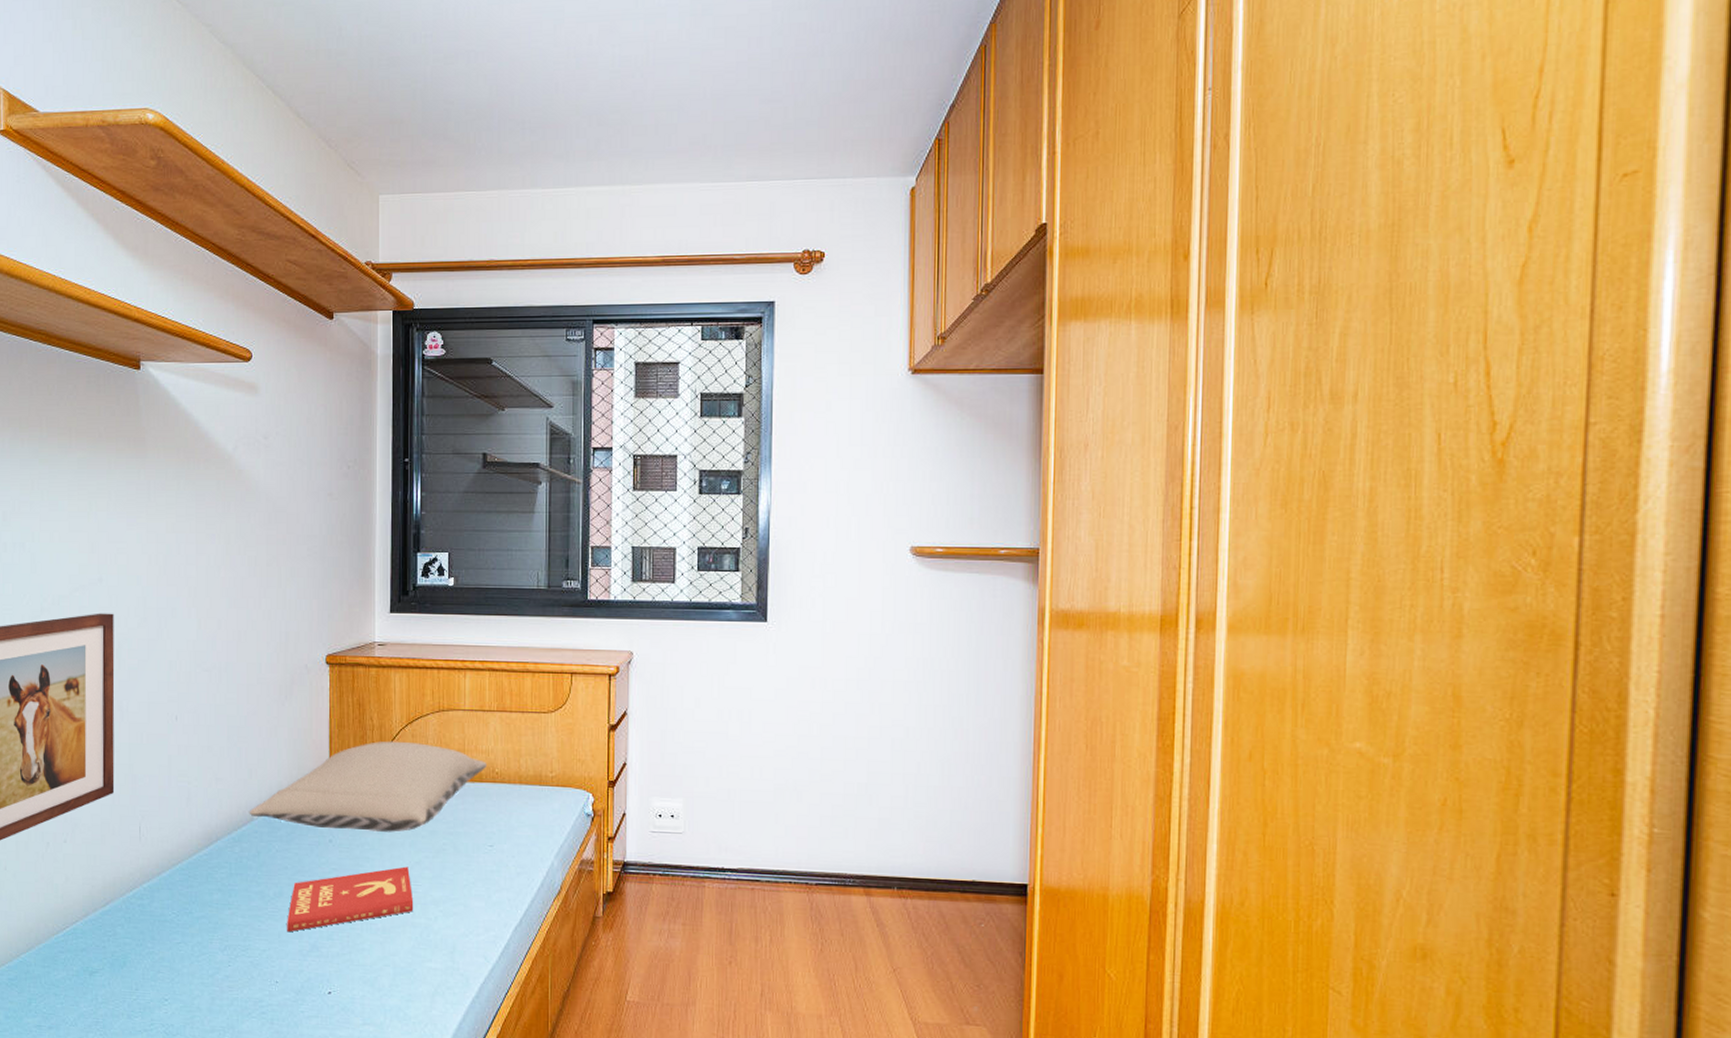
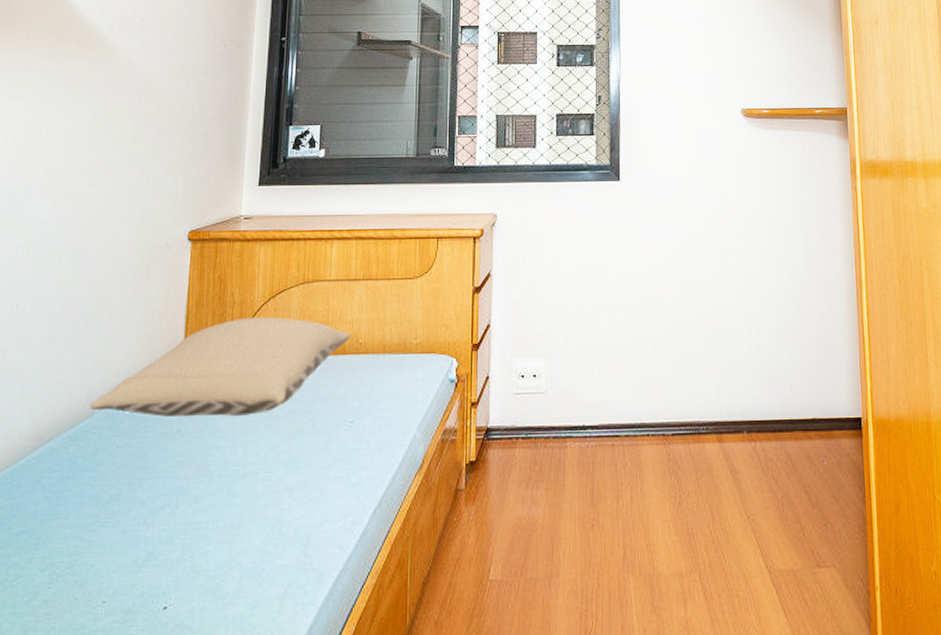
book: present [287,866,414,933] -> none [121,452,267,541]

